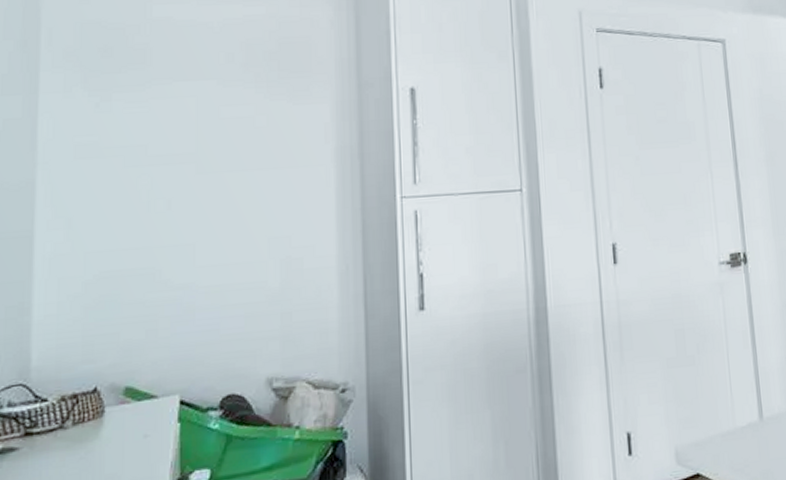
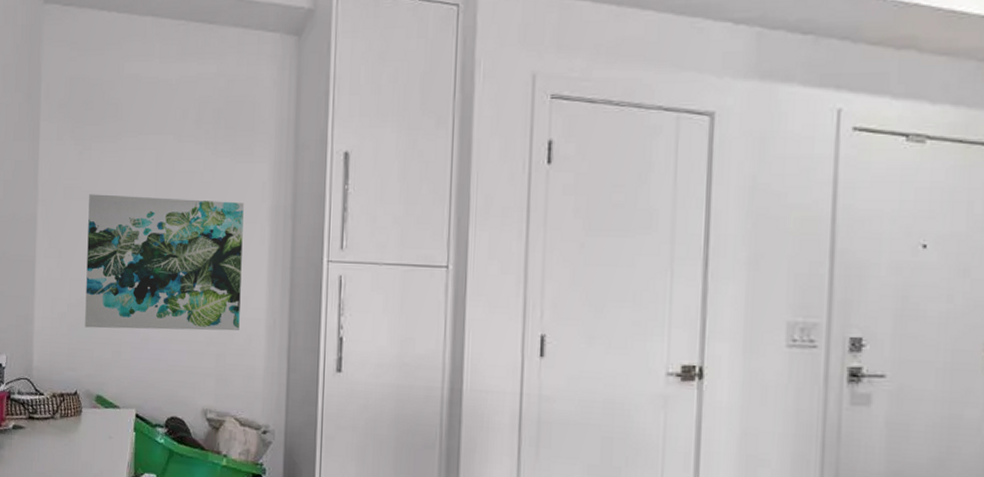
wall art: none [106,145,307,308] -> present [85,194,244,331]

